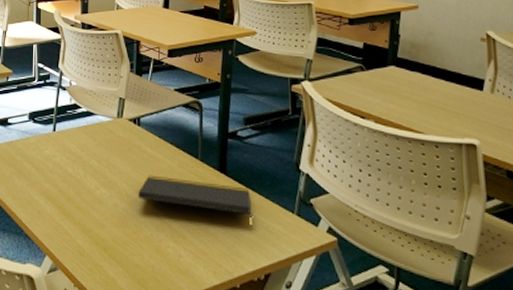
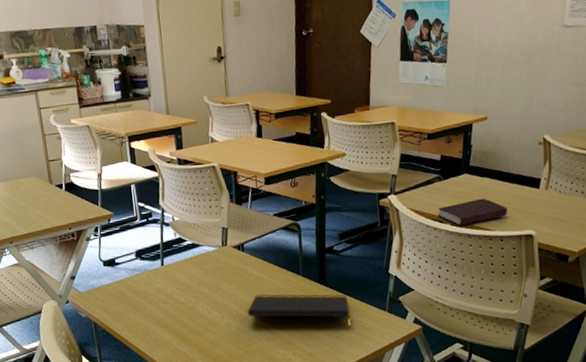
book: none [359,95,443,124] -> present [438,198,507,226]

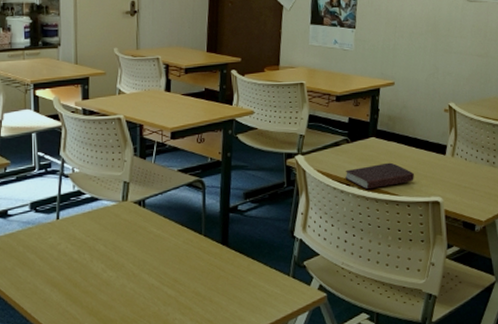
notepad: present [248,294,351,329] -> none [145,253,253,294]

